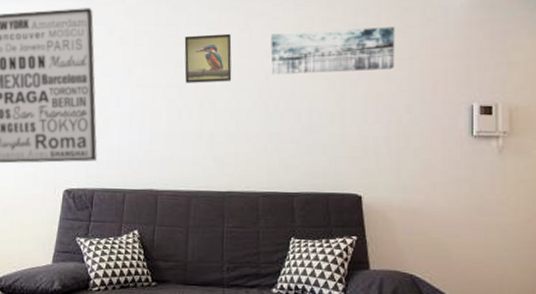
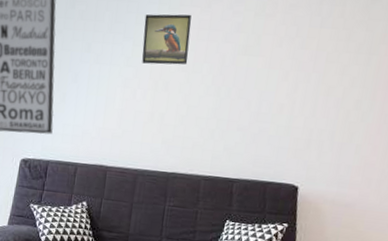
wall art: present [270,27,395,75] -> none [227,17,359,64]

